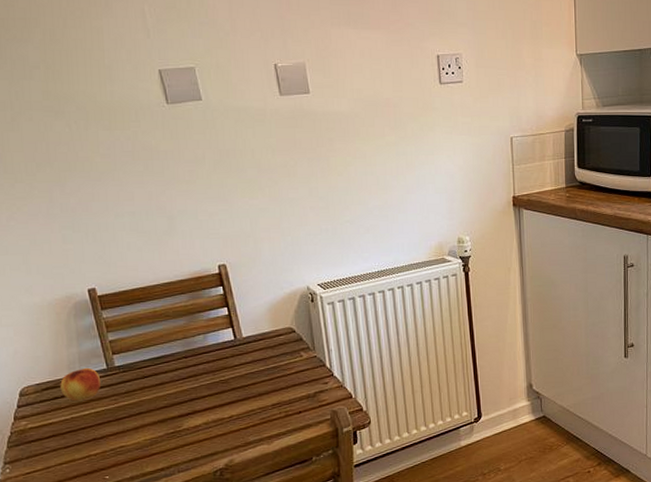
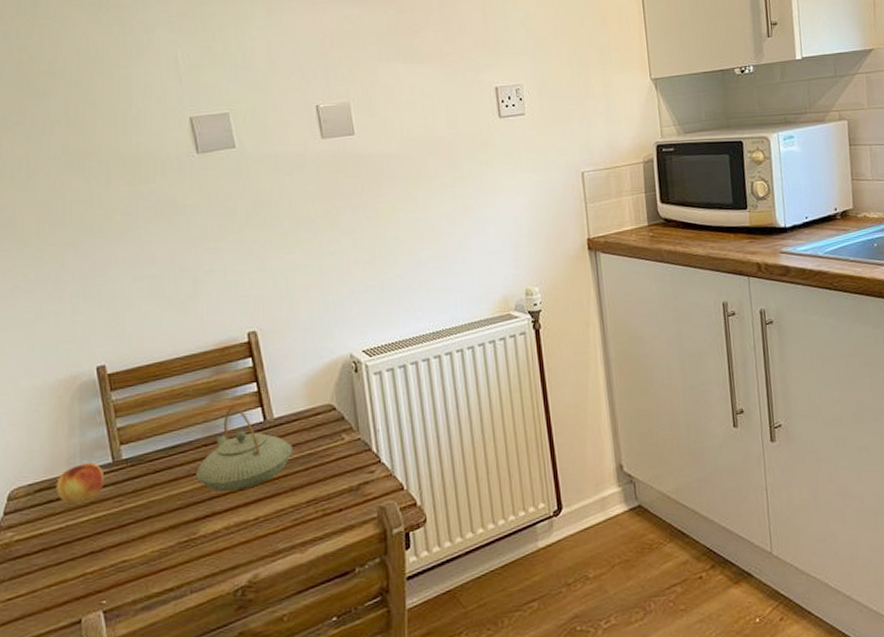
teapot: none [178,327,259,395] -> present [196,406,293,492]

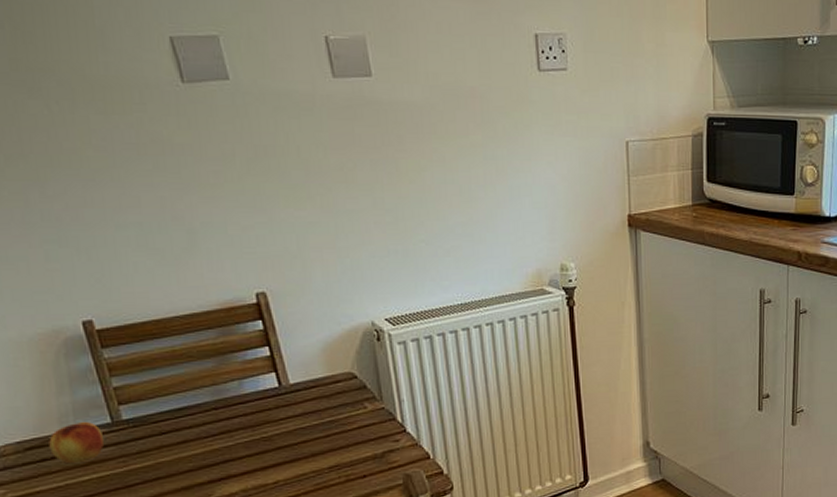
teapot: present [196,406,293,492] -> none [207,370,312,456]

